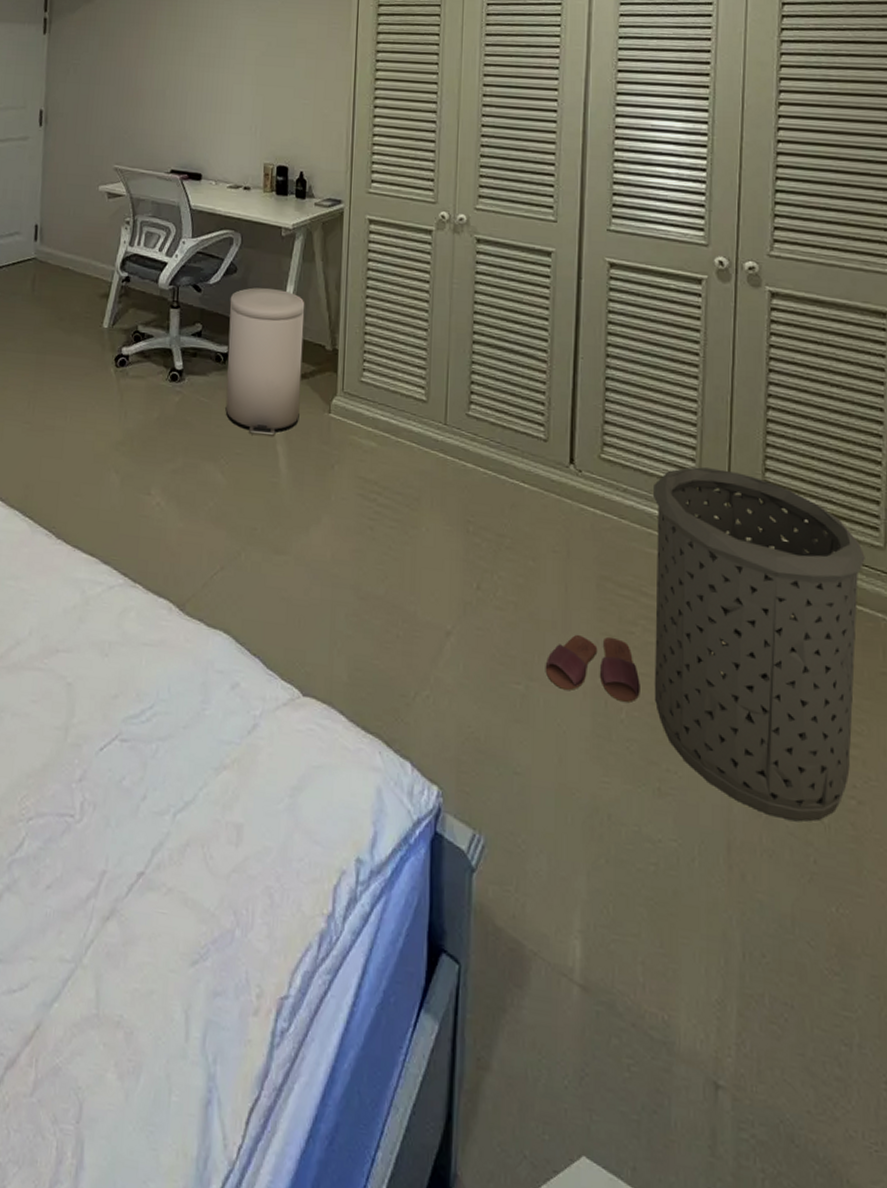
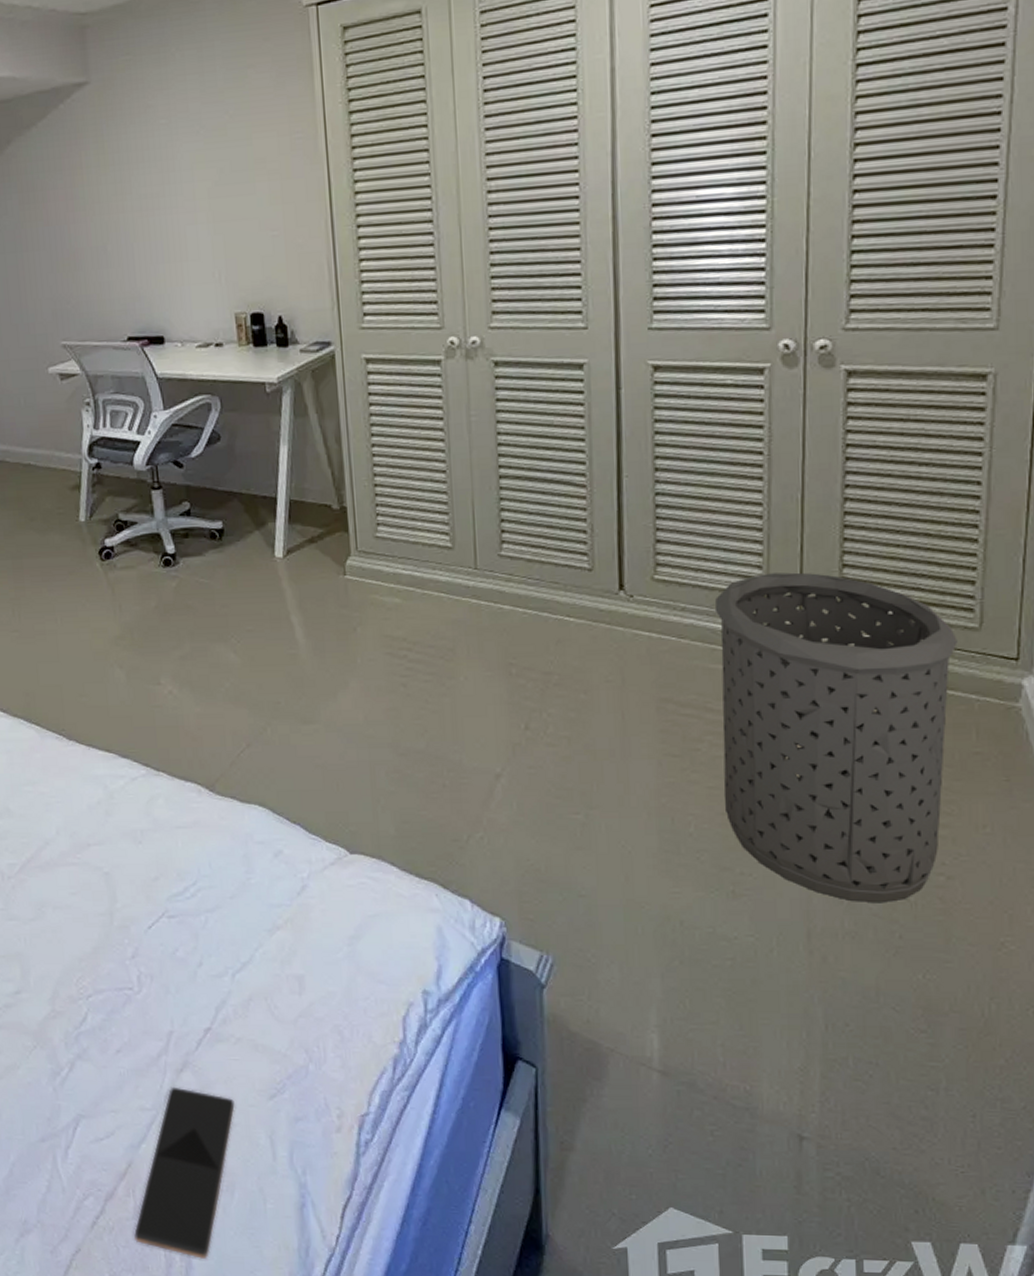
smartphone: none [28,937,156,1158] -> present [134,1087,235,1259]
pedal bin: present [225,287,305,437] -> none [217,451,312,610]
slippers: present [545,634,640,702] -> none [605,757,709,816]

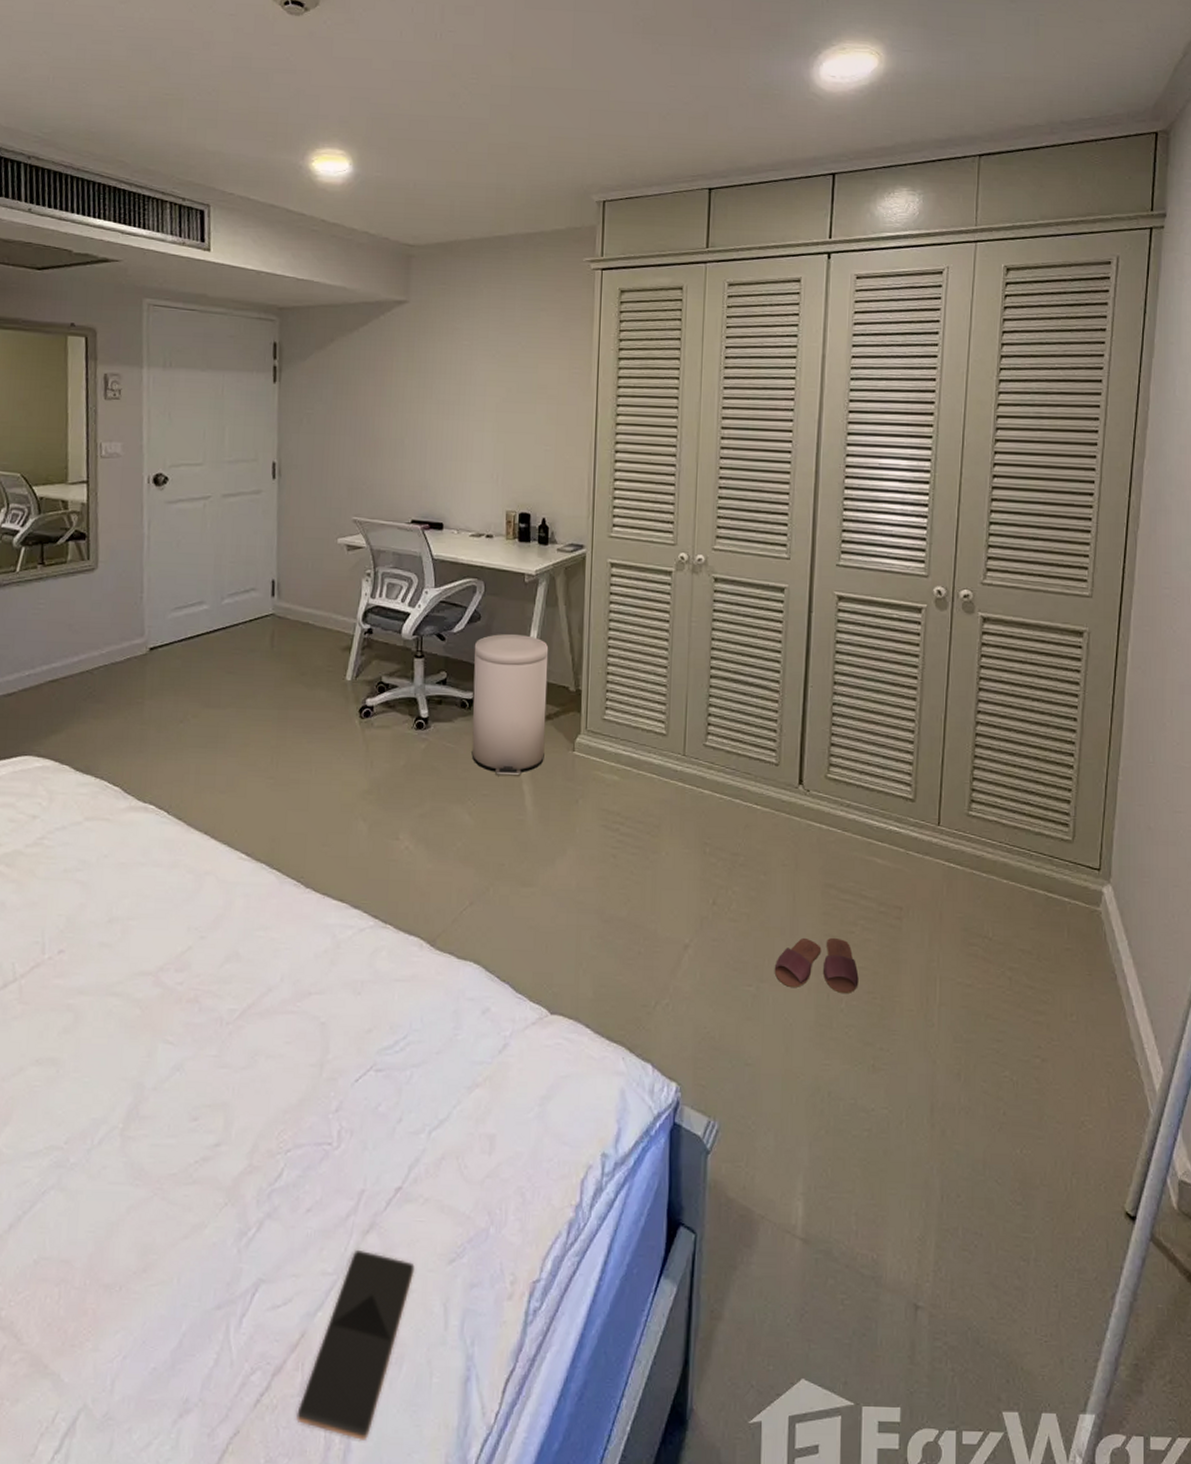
pedal bin: none [217,451,312,610] -> present [471,633,549,777]
slippers: none [605,757,709,816] -> present [774,937,859,993]
laundry basket: present [715,572,958,903] -> none [870,780,1056,1082]

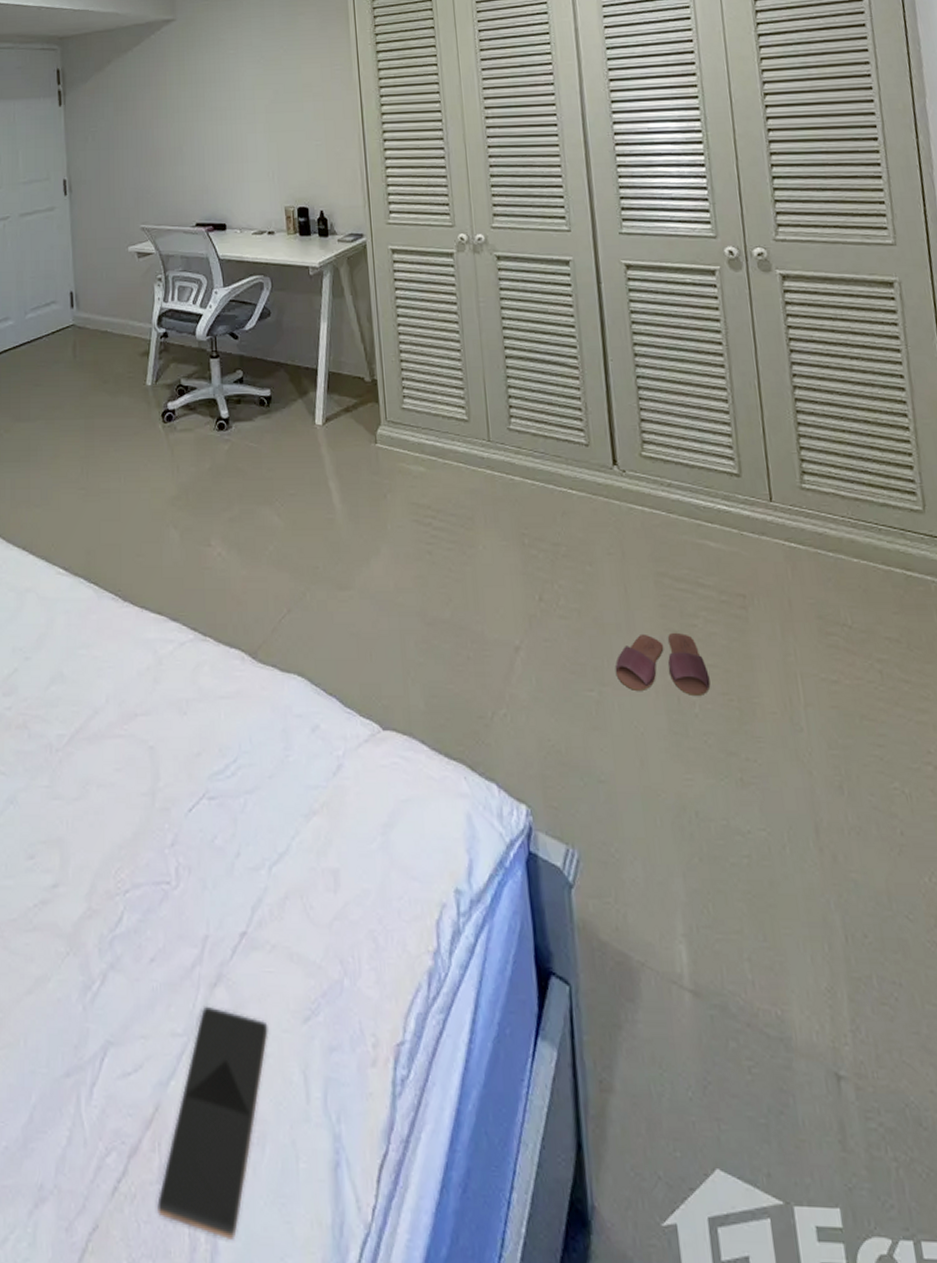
pedal bin: present [471,633,549,777] -> none [267,327,347,474]

